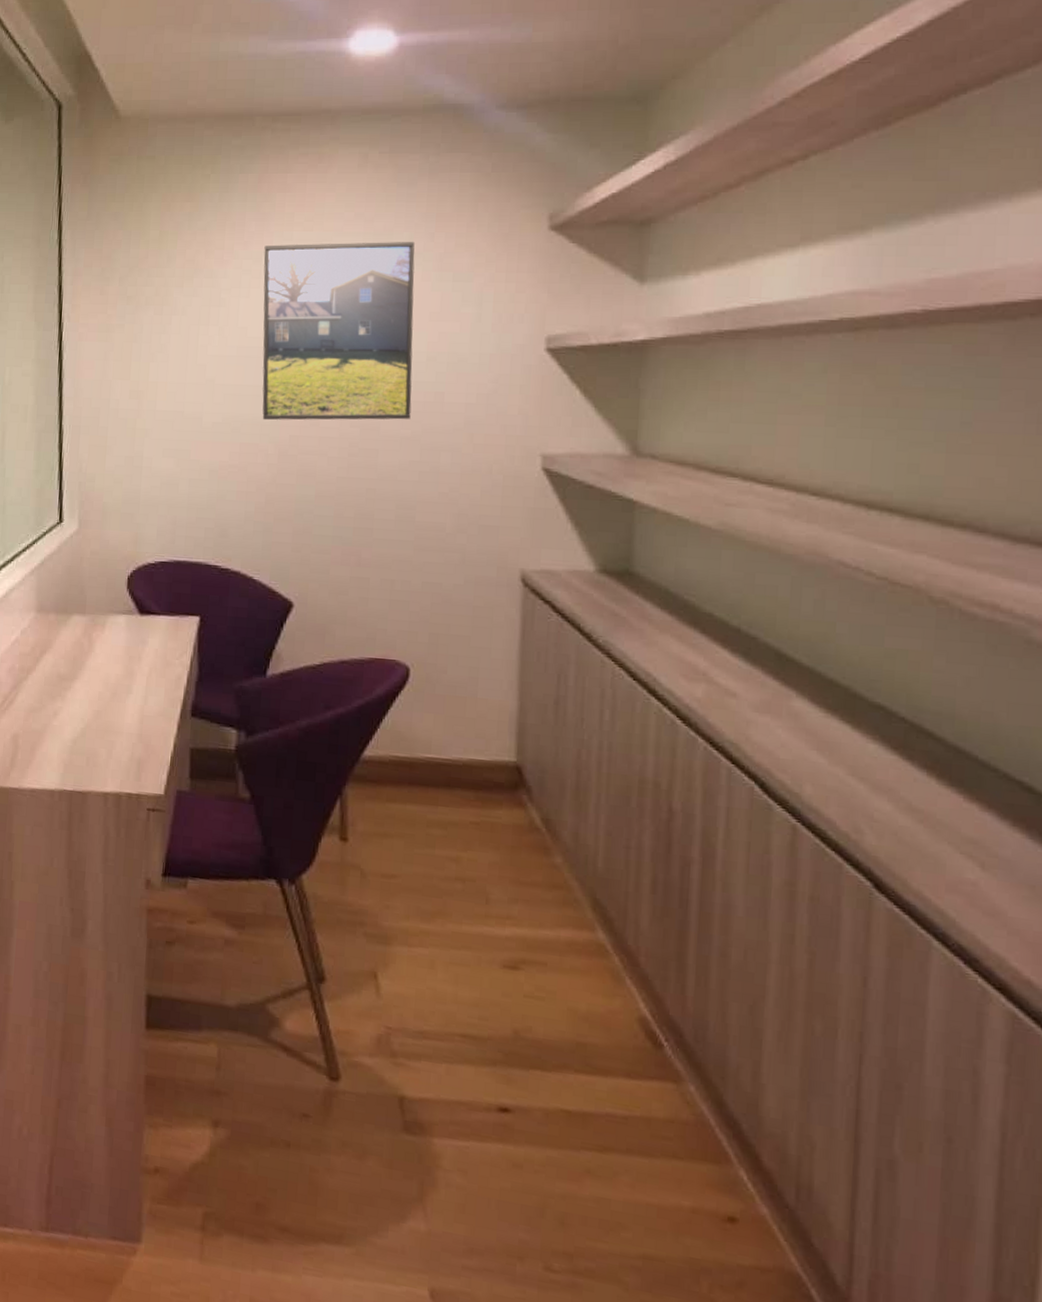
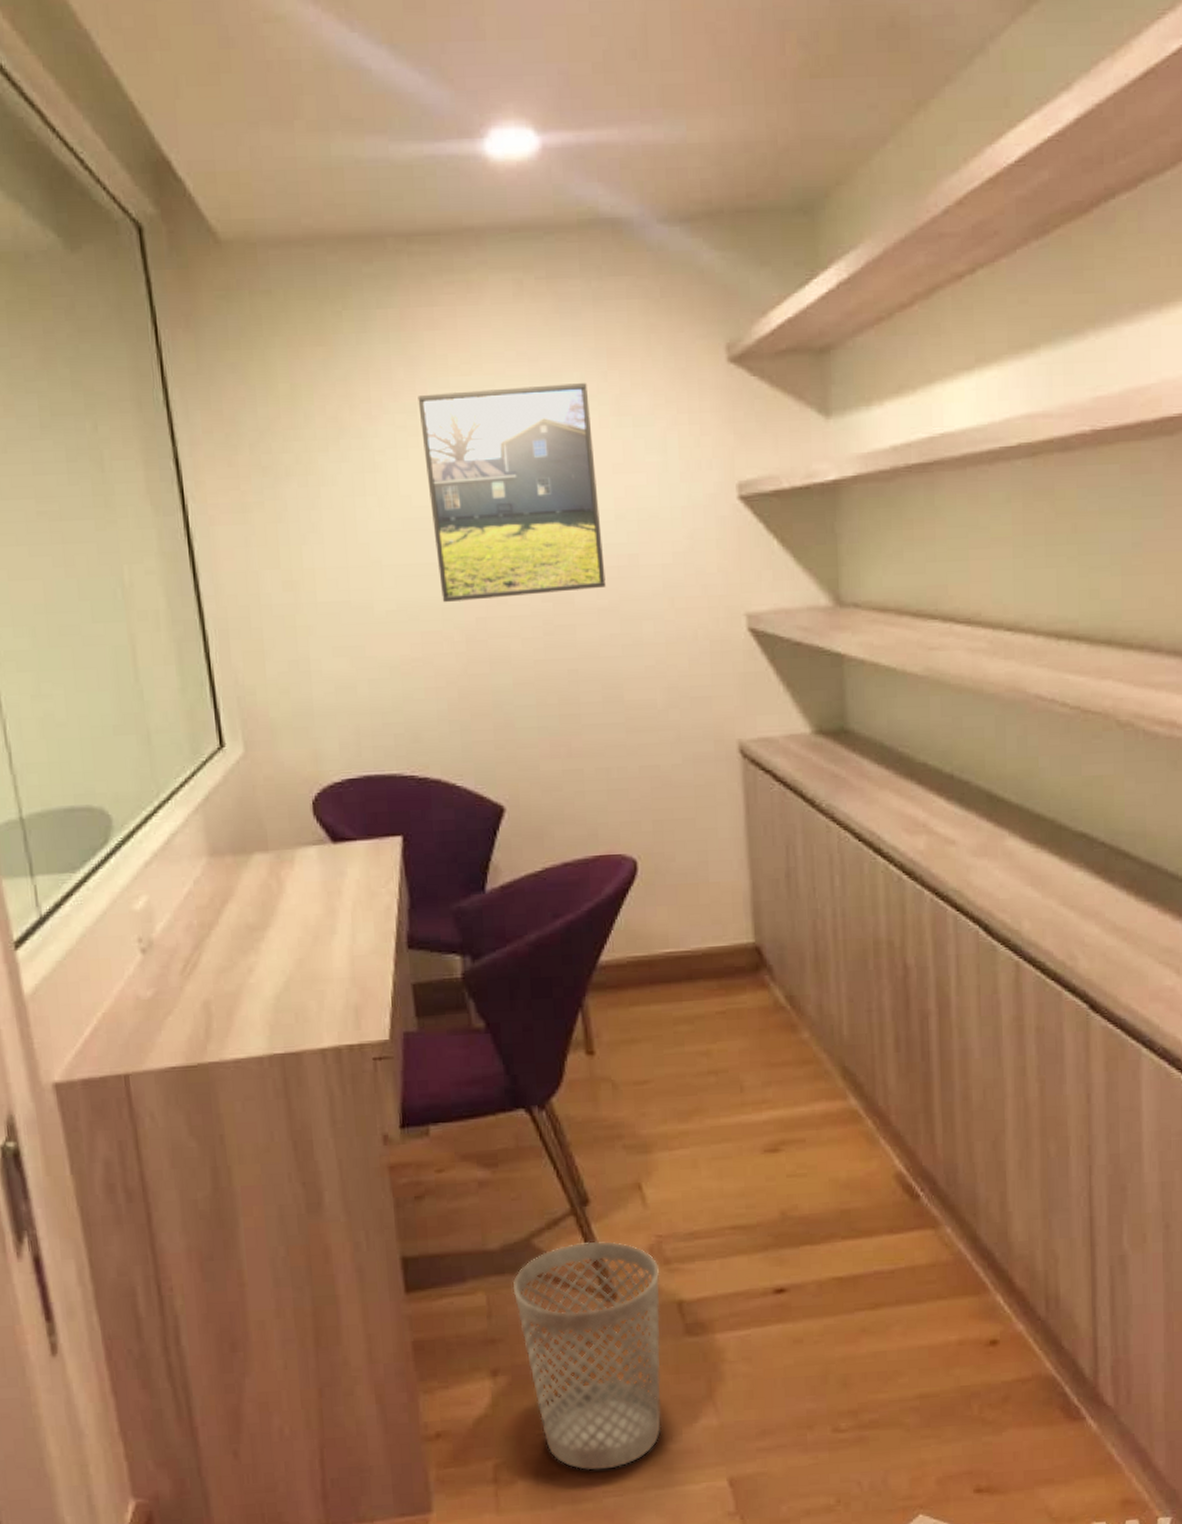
wastebasket: none [242,1016,385,1248] -> present [513,1241,661,1471]

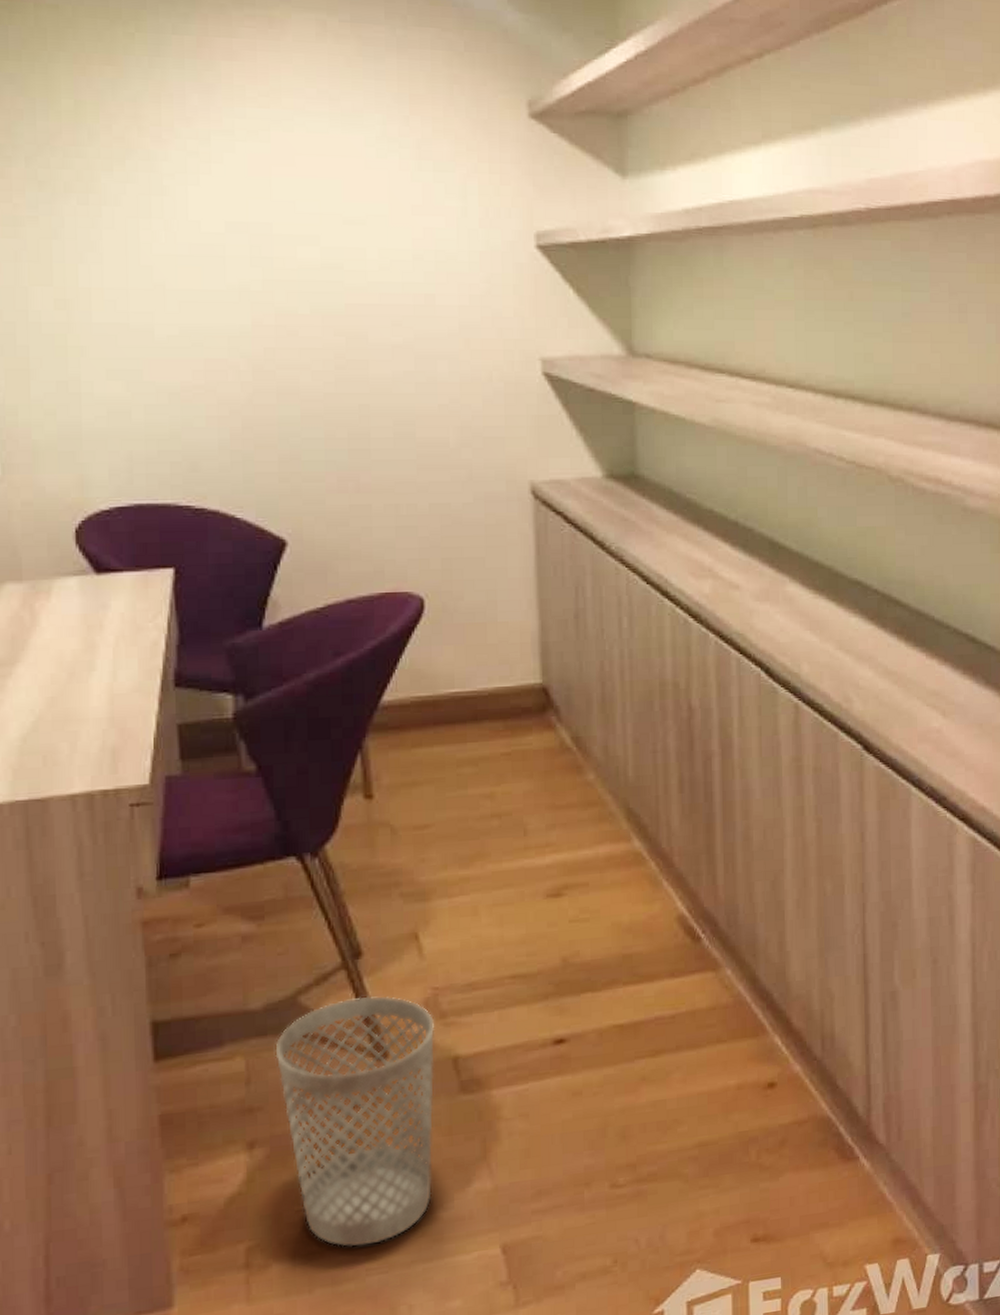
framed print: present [418,383,606,603] -> none [212,123,401,331]

